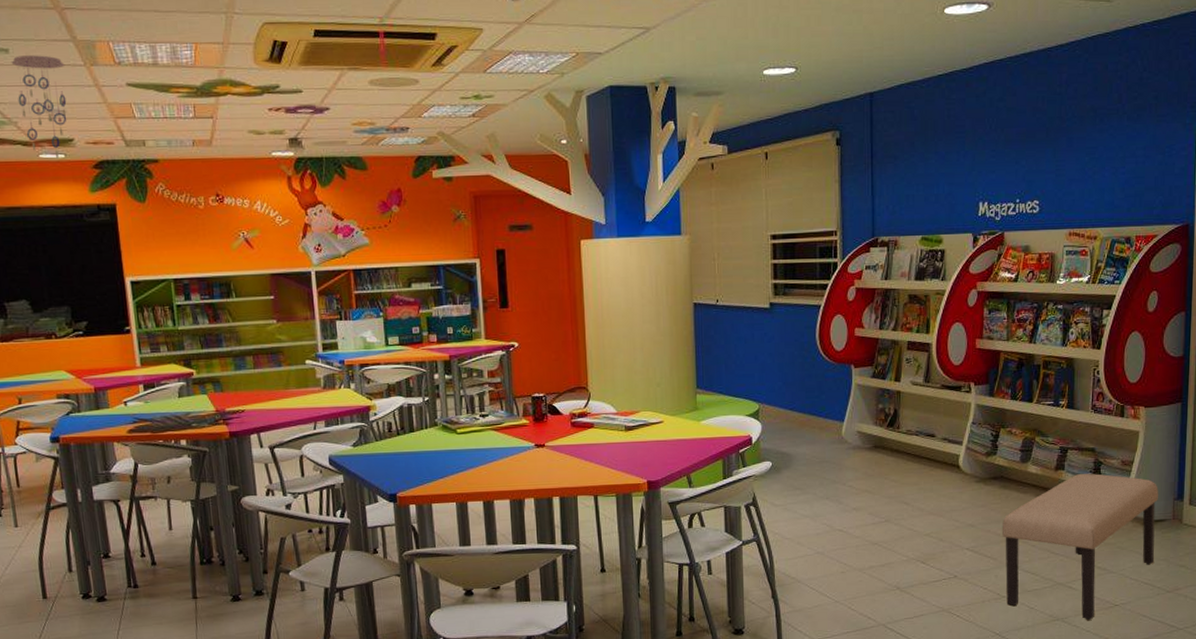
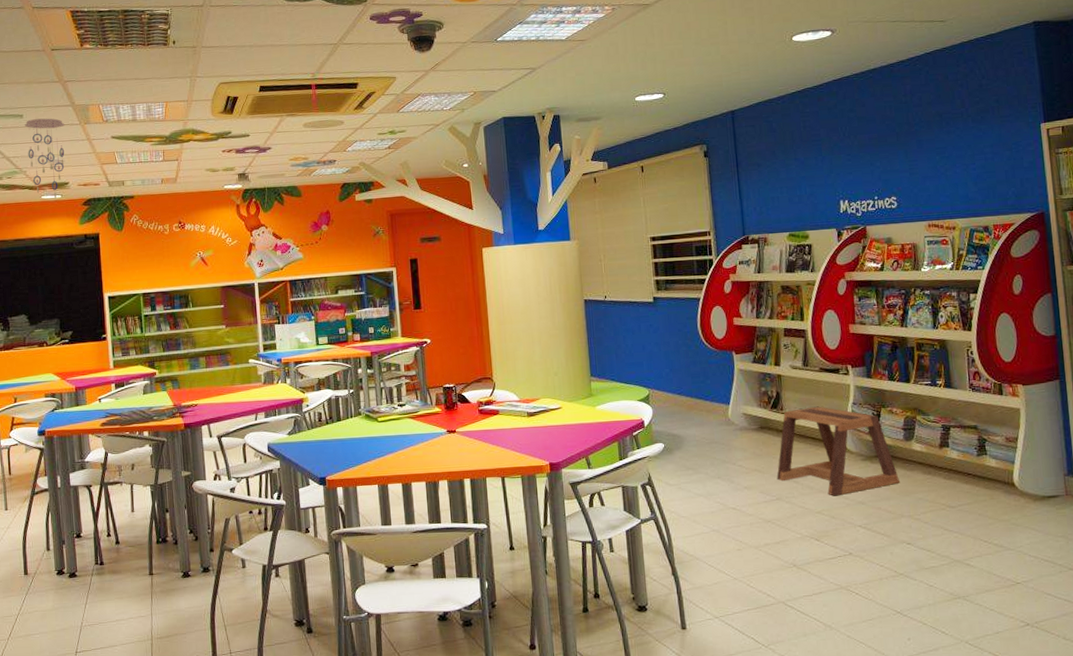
stool: none [887,425,1011,519] -> present [776,406,900,496]
bench: present [1003,473,1158,620] -> none [892,450,1051,598]

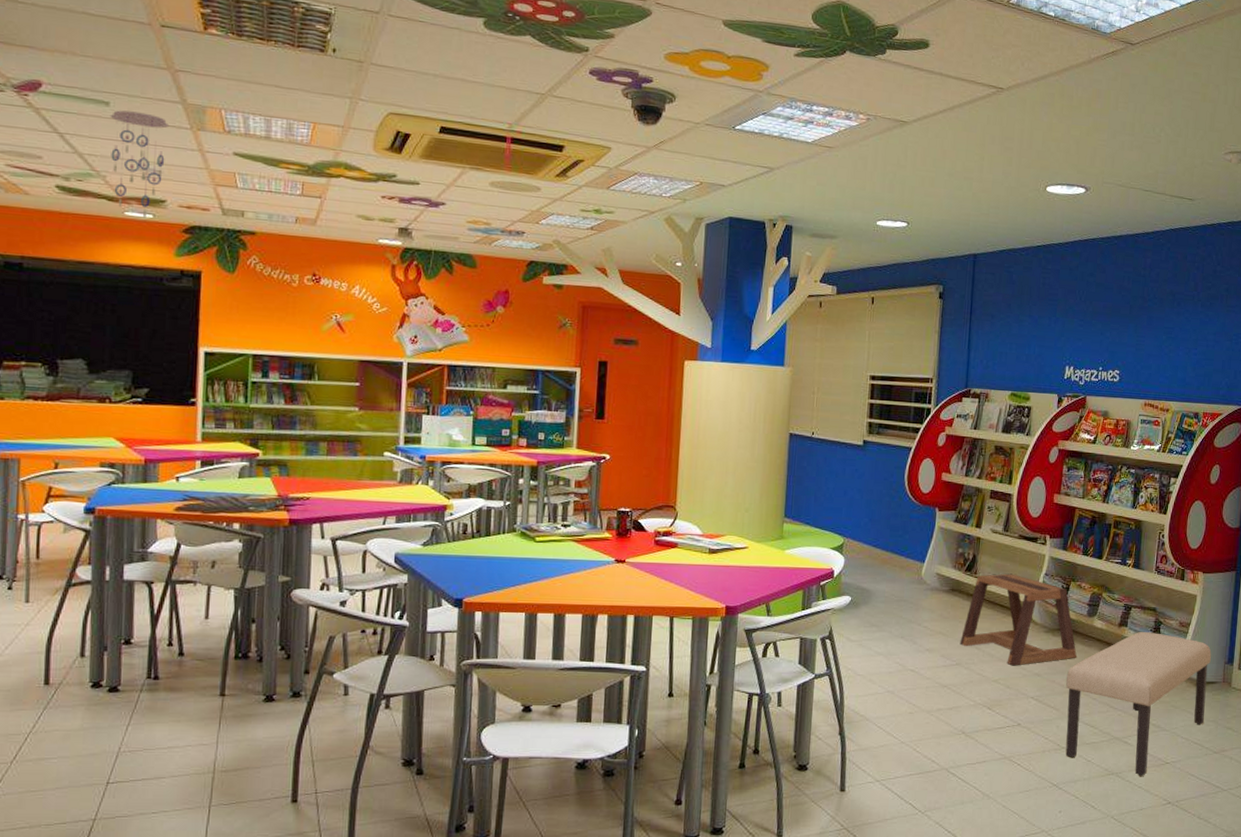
bench: none [892,450,1051,598] -> present [1065,631,1211,776]

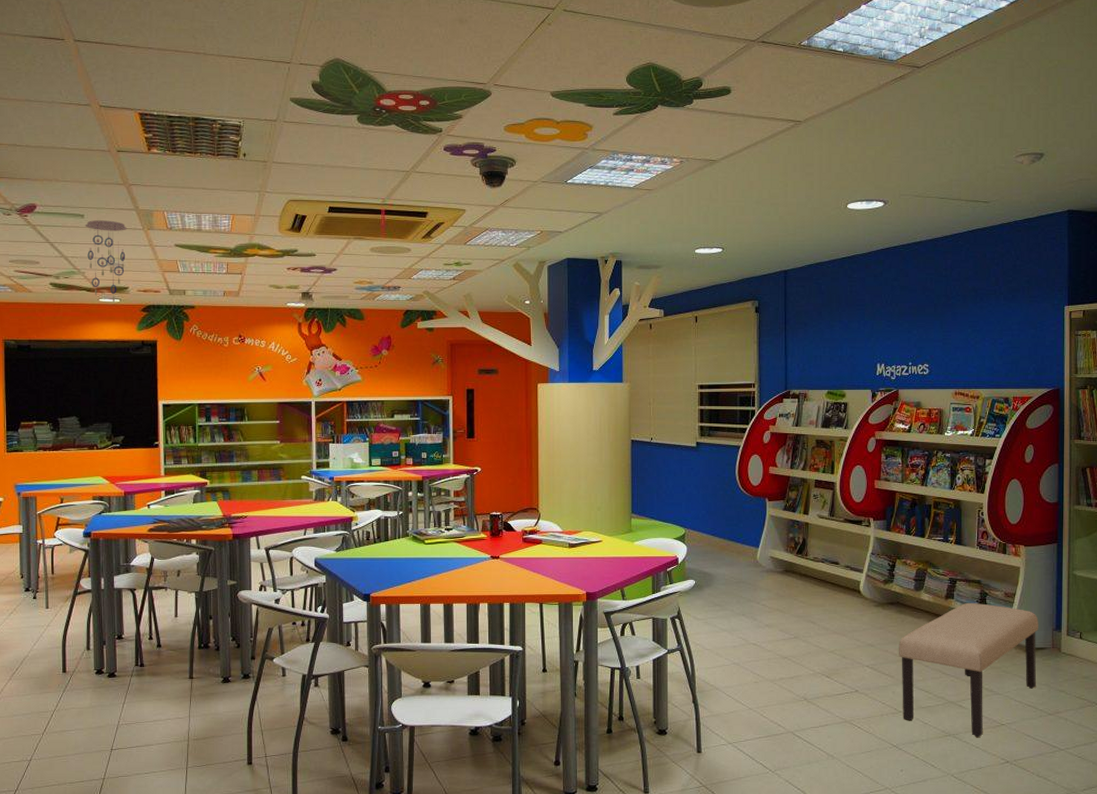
stool: present [959,573,1077,666] -> none [796,554,907,638]

